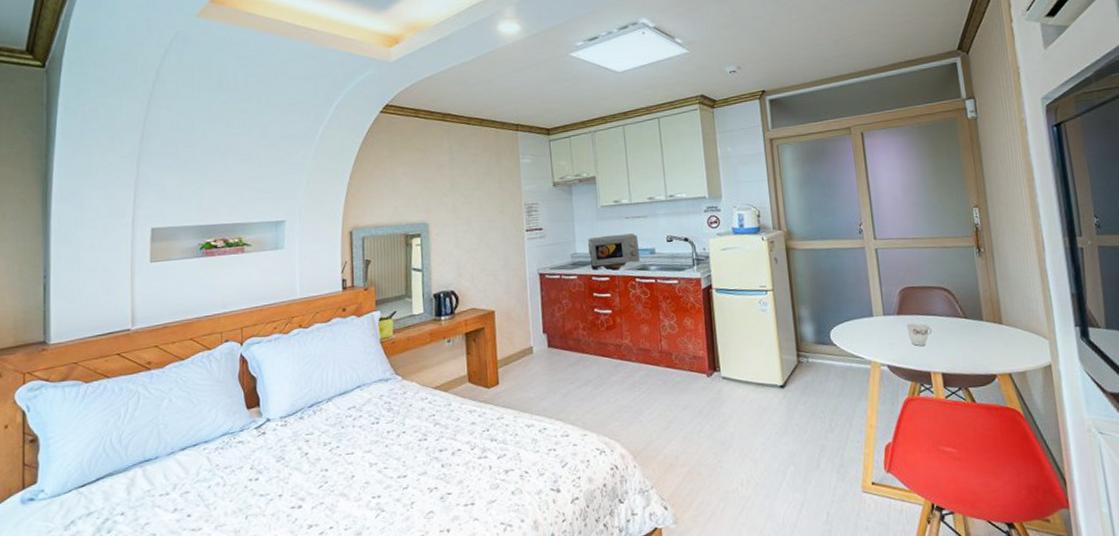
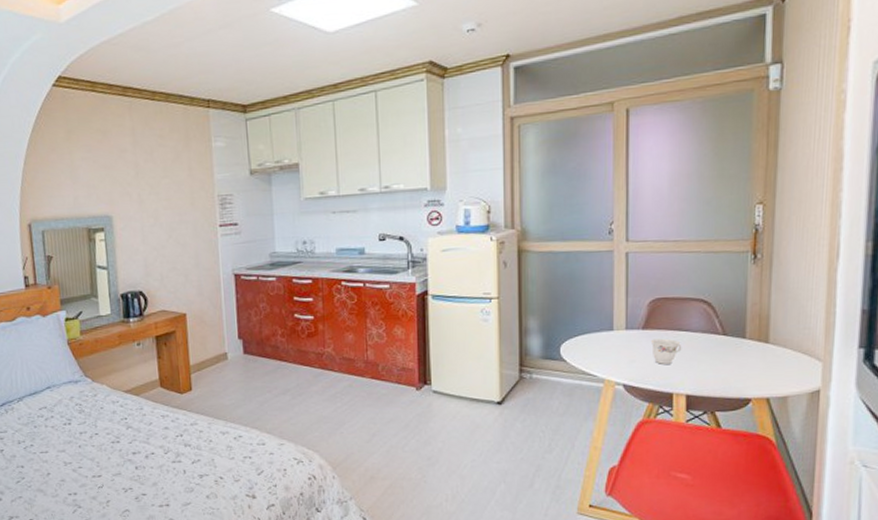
microwave: present [588,233,640,271] -> none [289,230,348,272]

